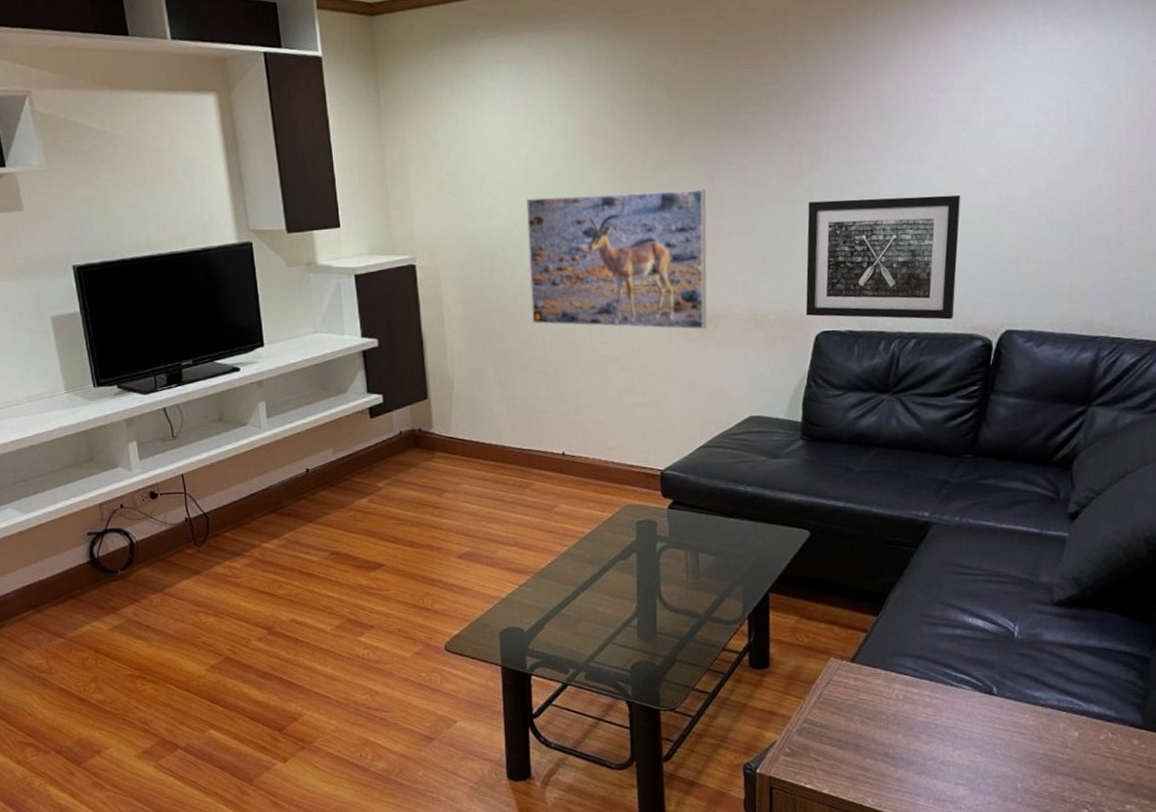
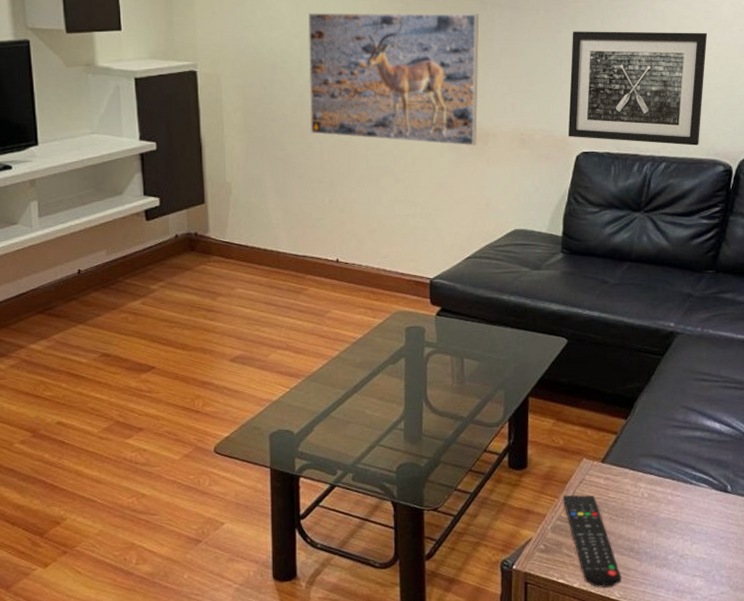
remote control: none [808,696,875,795] -> present [562,495,621,588]

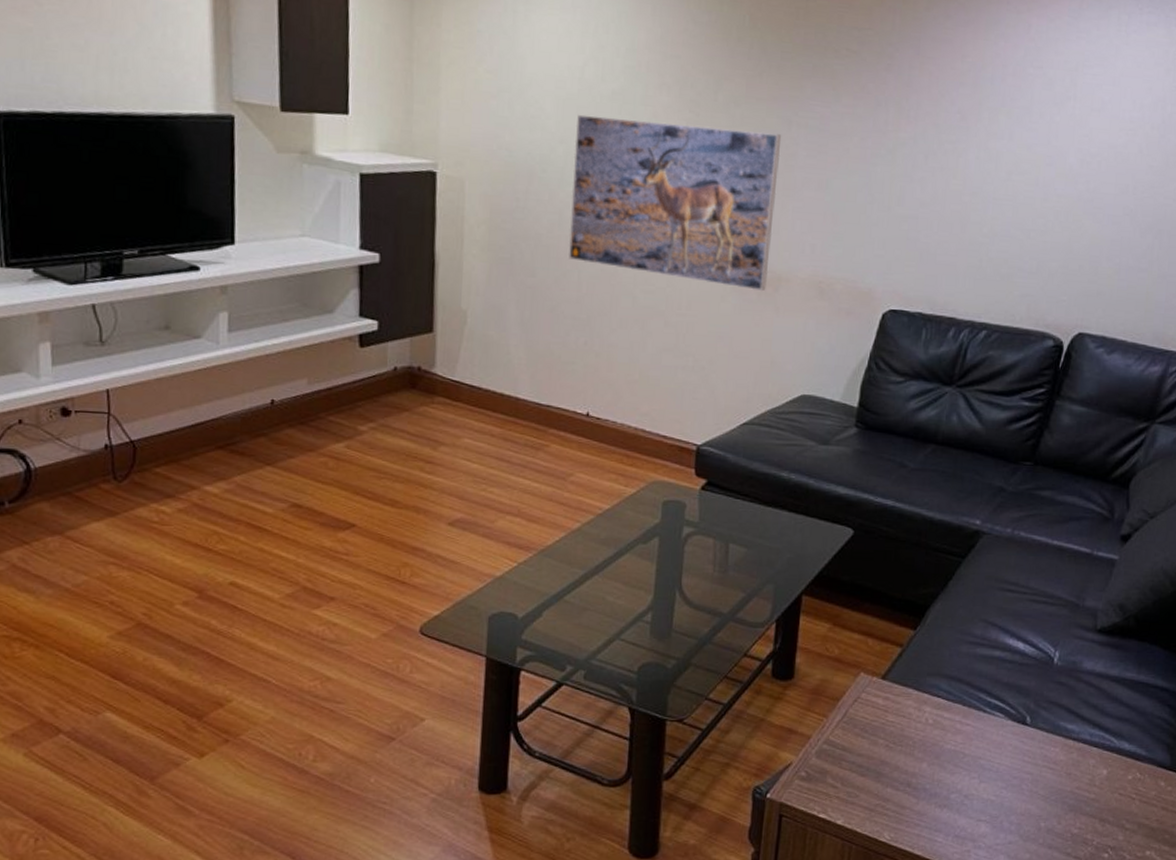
remote control: present [562,495,621,588] -> none [832,714,894,827]
wall art: present [568,31,708,146] -> none [874,165,1049,314]

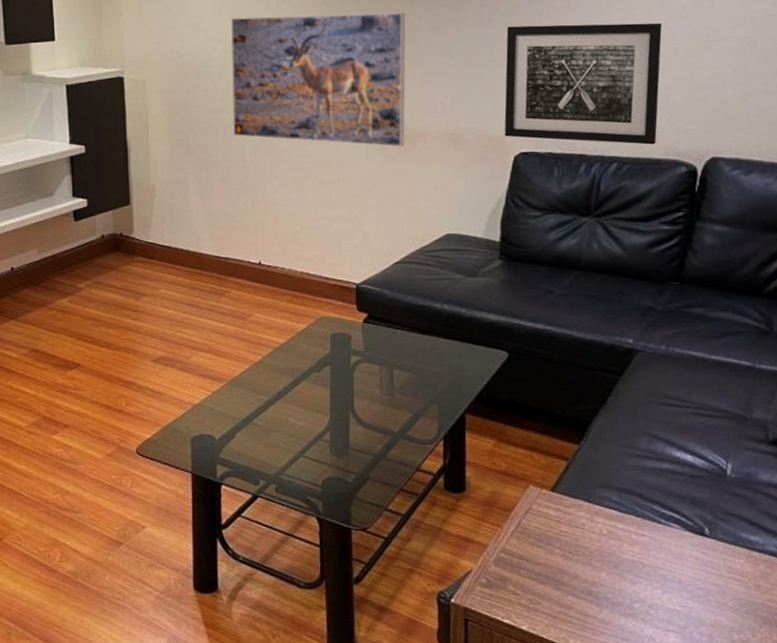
wall art: none [874,165,1049,314] -> present [504,22,663,145]

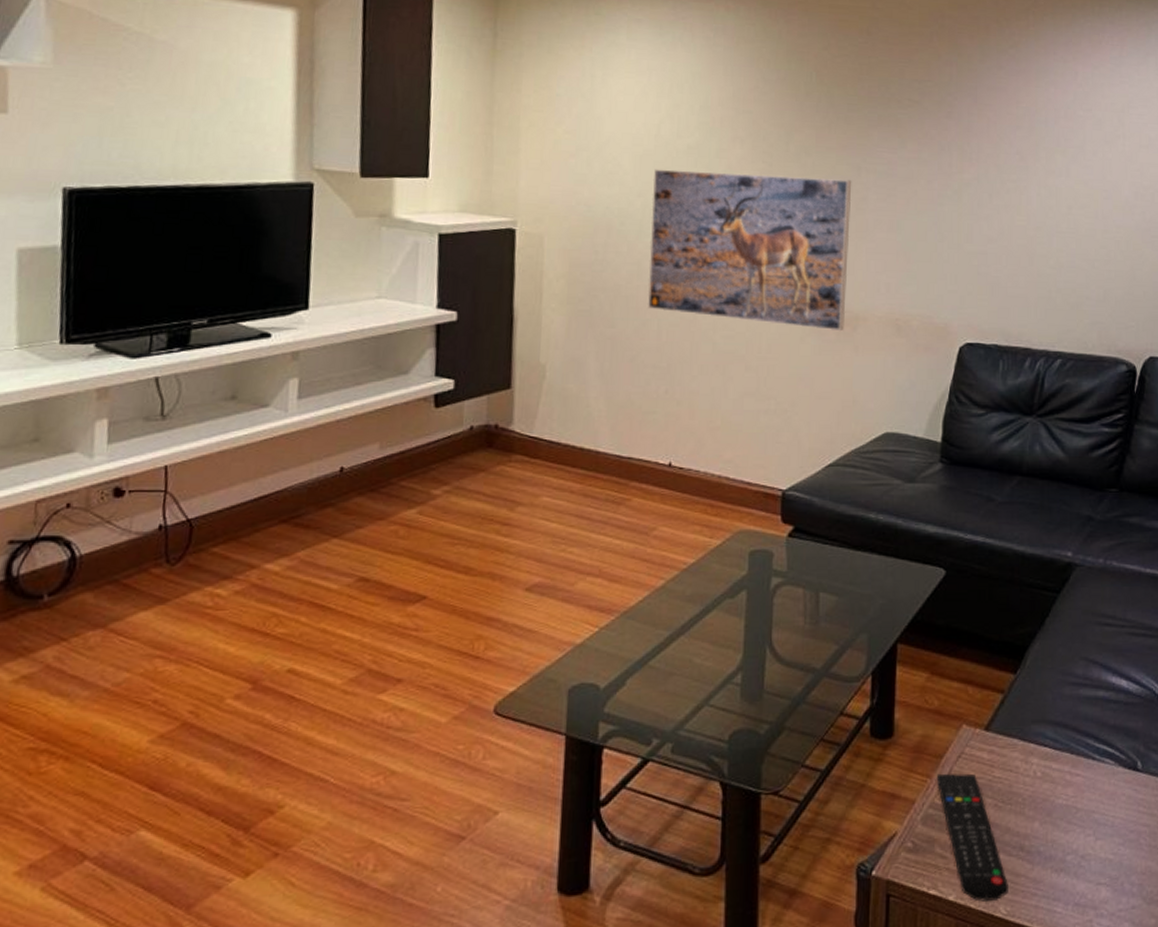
wall art: present [504,22,663,145] -> none [950,205,1107,341]
remote control: none [506,524,578,634] -> present [936,773,1008,901]

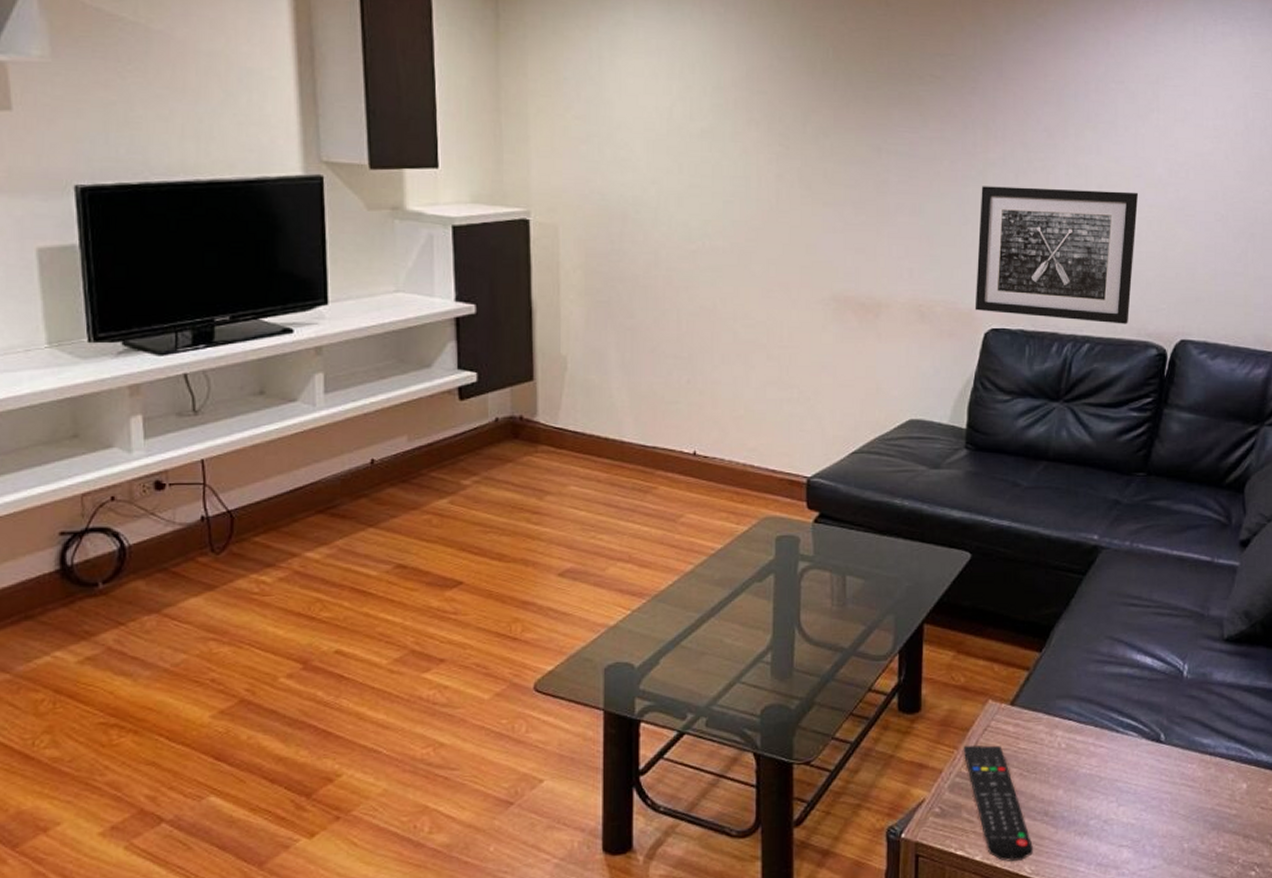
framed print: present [647,169,852,332] -> none [665,154,872,319]
wall art: none [950,205,1107,341] -> present [974,186,1139,324]

